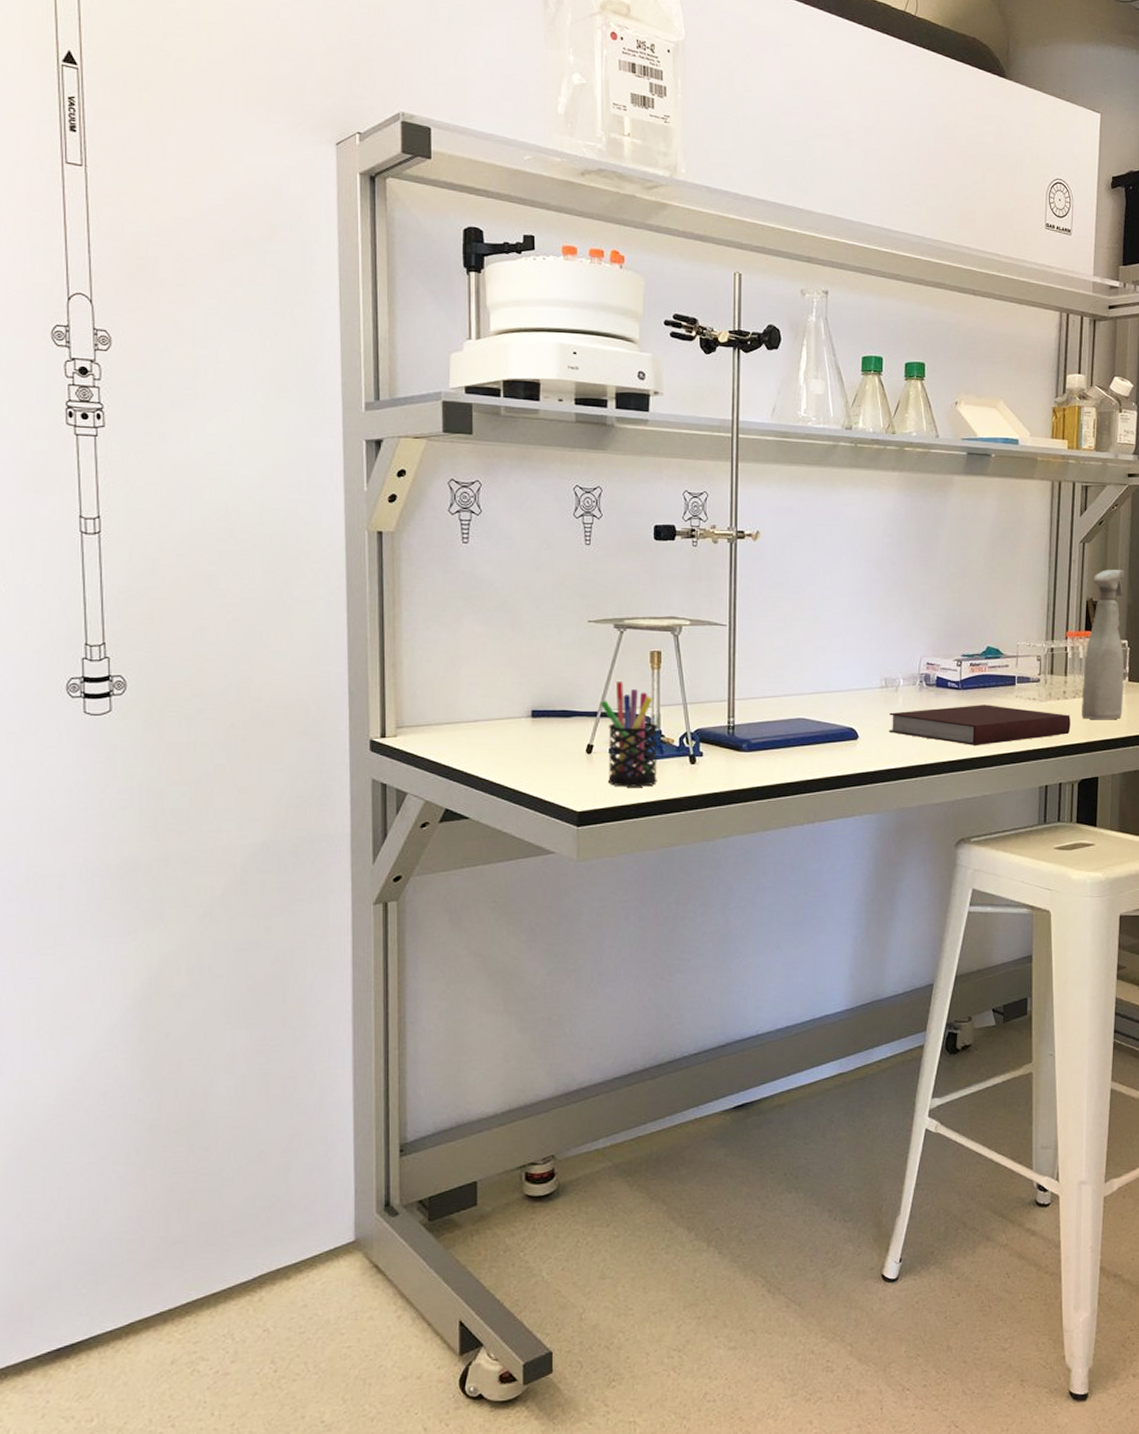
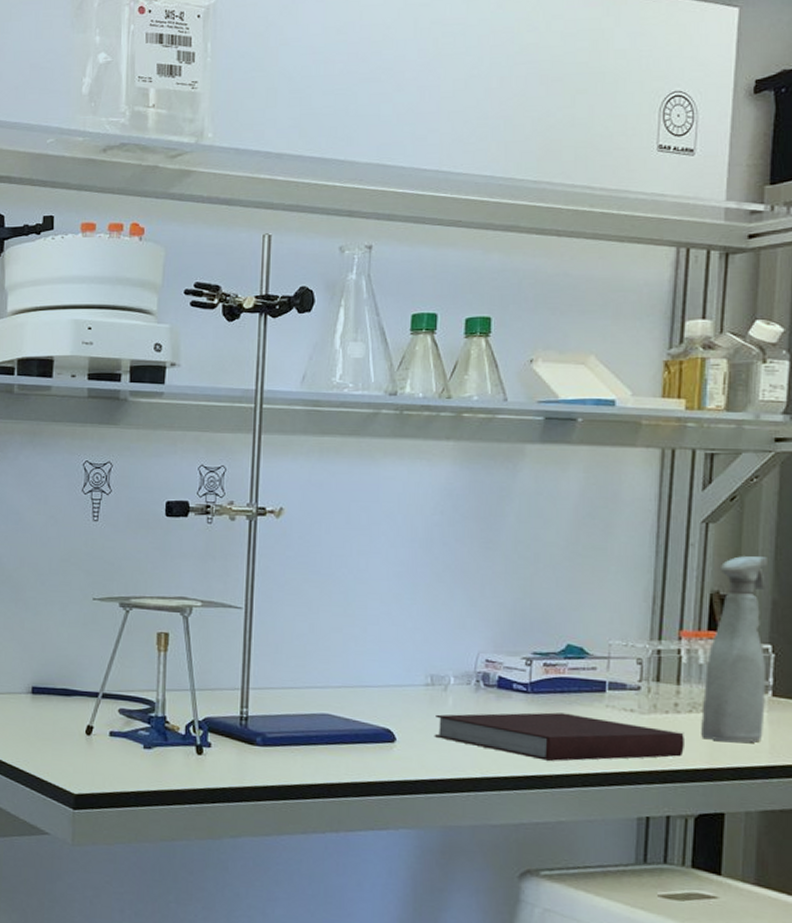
pen holder: present [599,682,659,787] -> none [101,662,163,775]

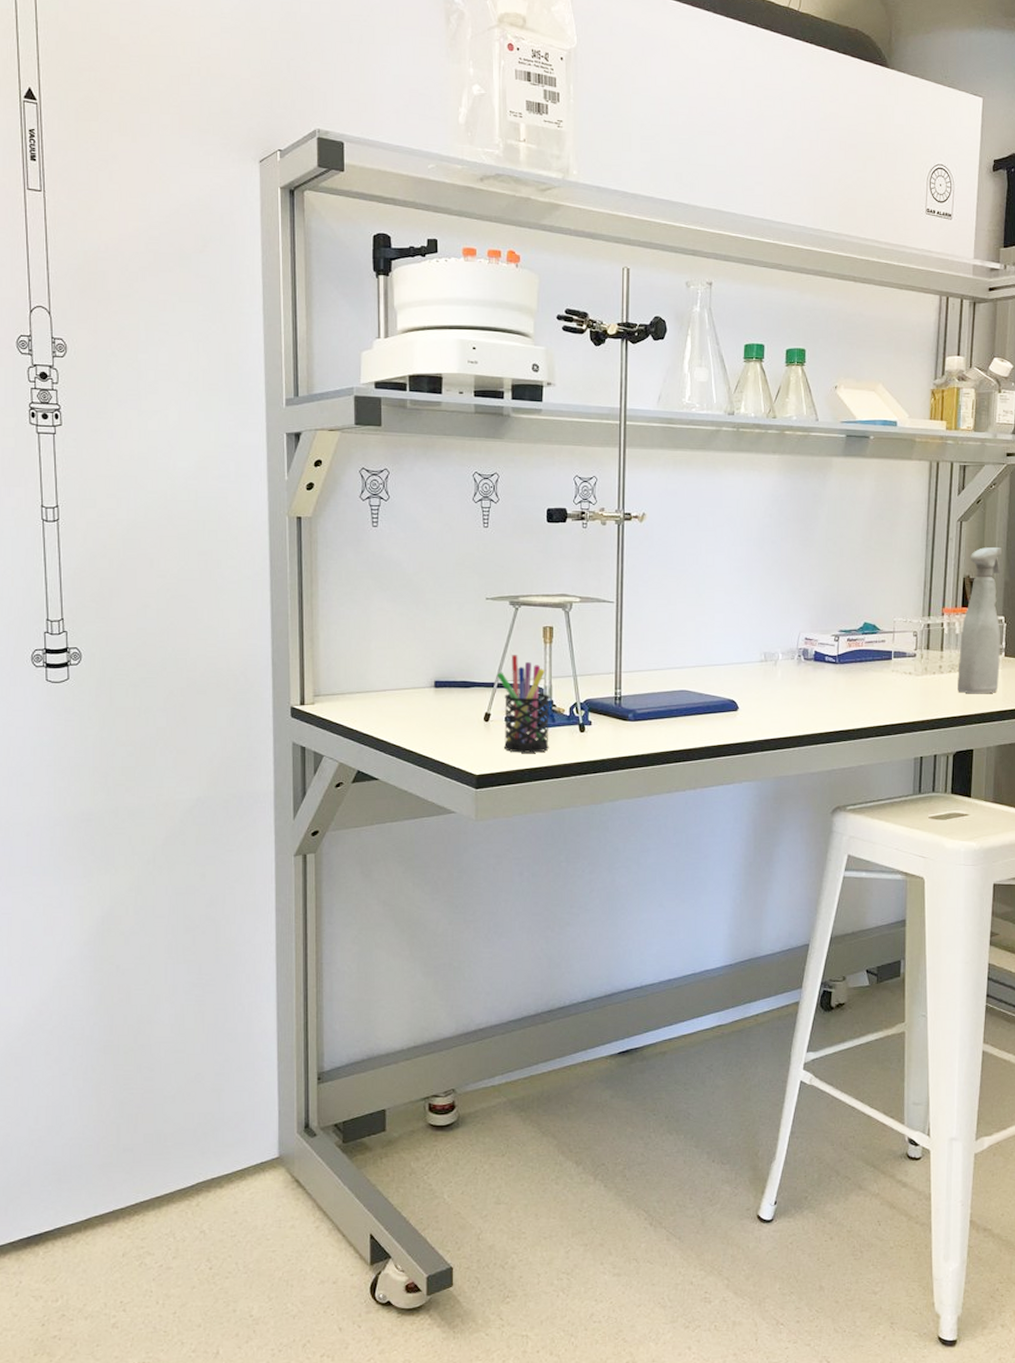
pen holder: none [101,662,163,775] -> present [496,655,551,753]
notebook: present [434,712,684,761] -> none [767,678,946,717]

